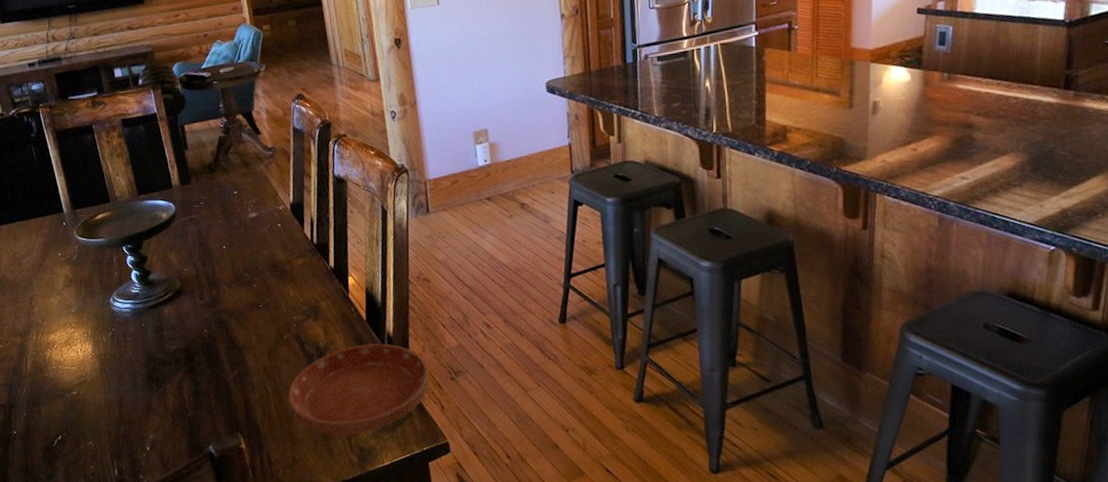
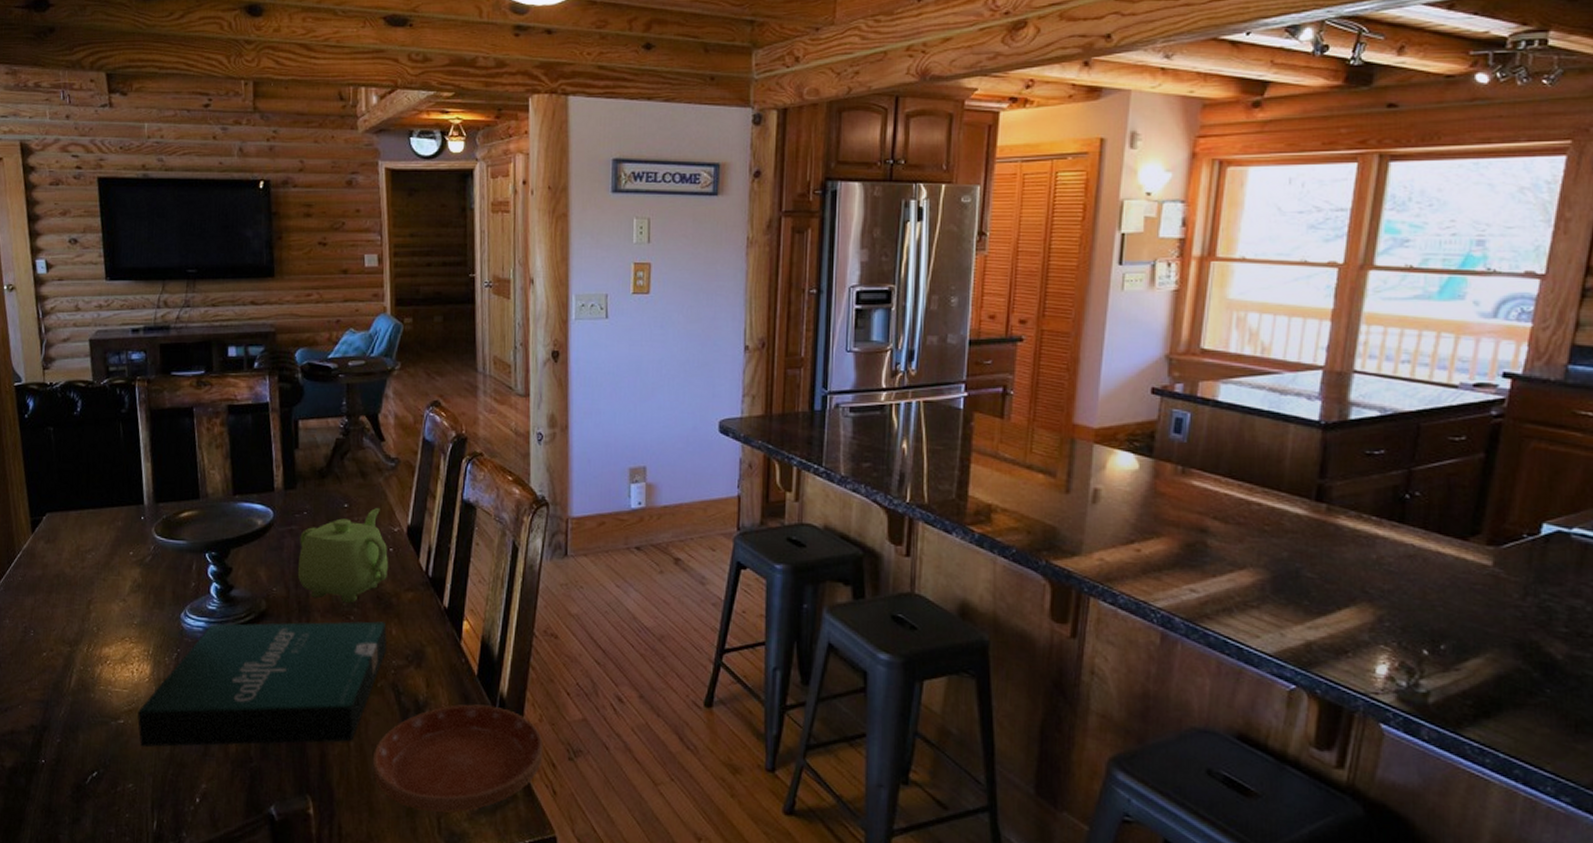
pizza box: none [87,286,287,412] -> present [137,621,387,747]
teapot: none [200,192,280,274] -> present [297,508,389,604]

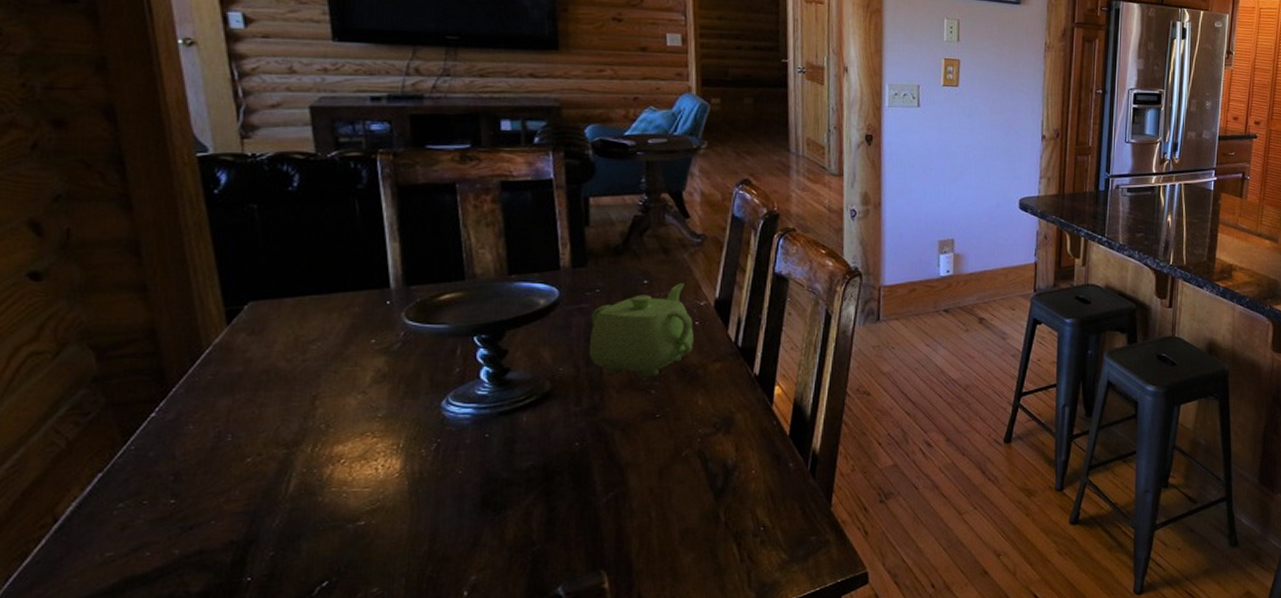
pizza box: present [137,621,387,747] -> none [384,393,692,547]
saucer: present [373,704,544,813] -> none [677,462,856,568]

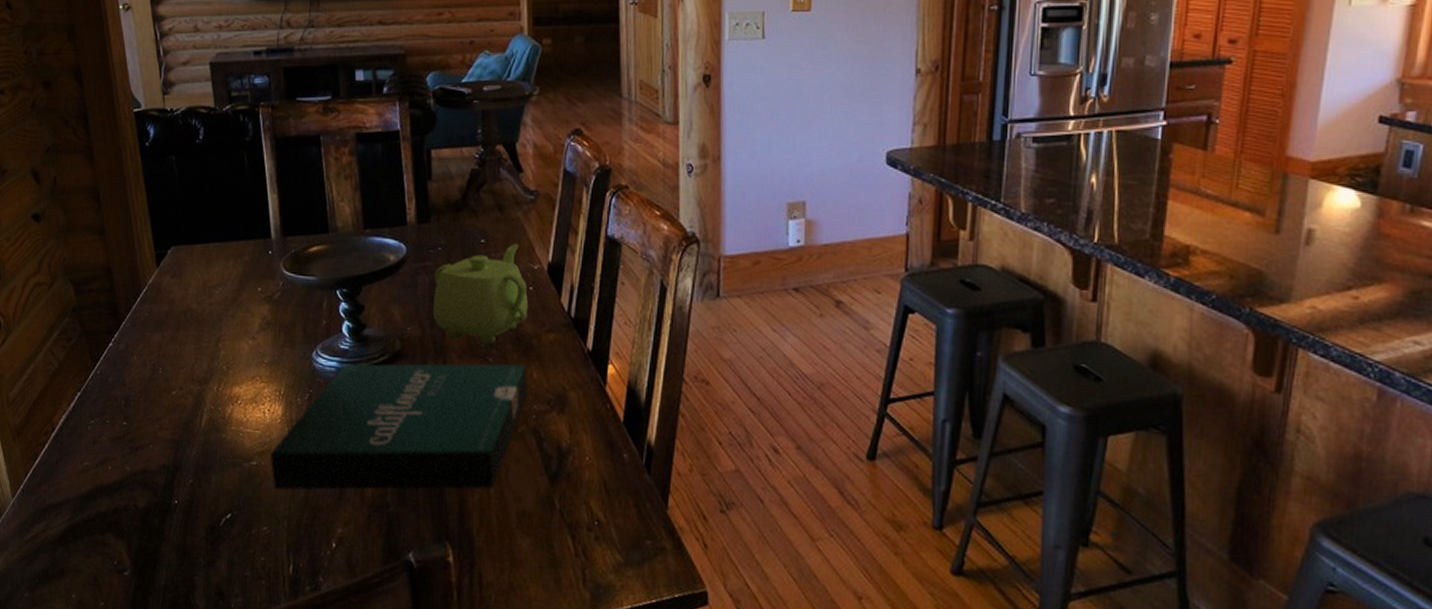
pizza box: none [384,393,692,547] -> present [271,363,527,490]

